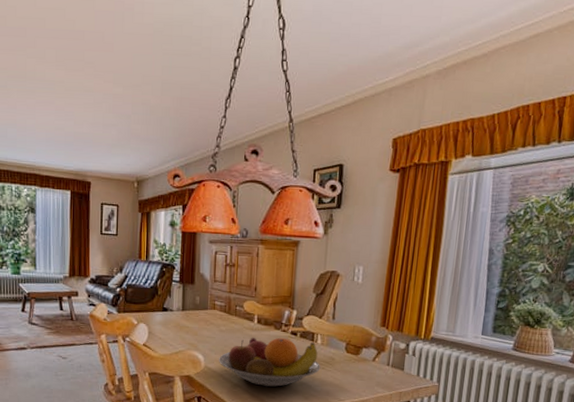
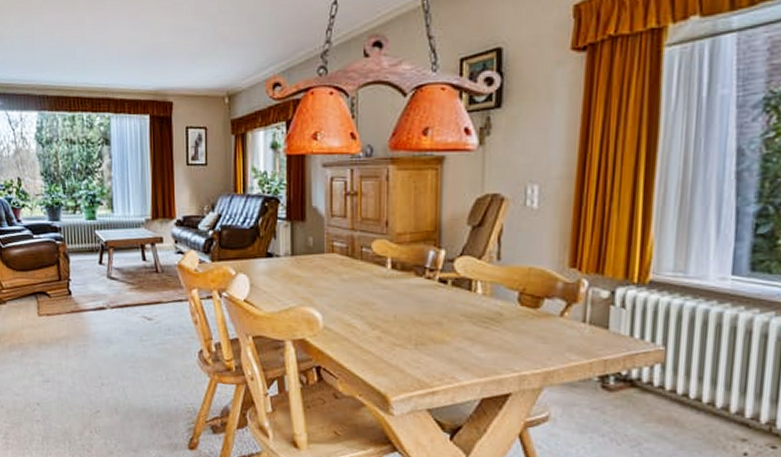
fruit bowl: present [219,337,320,387] -> none [342,286,483,353]

